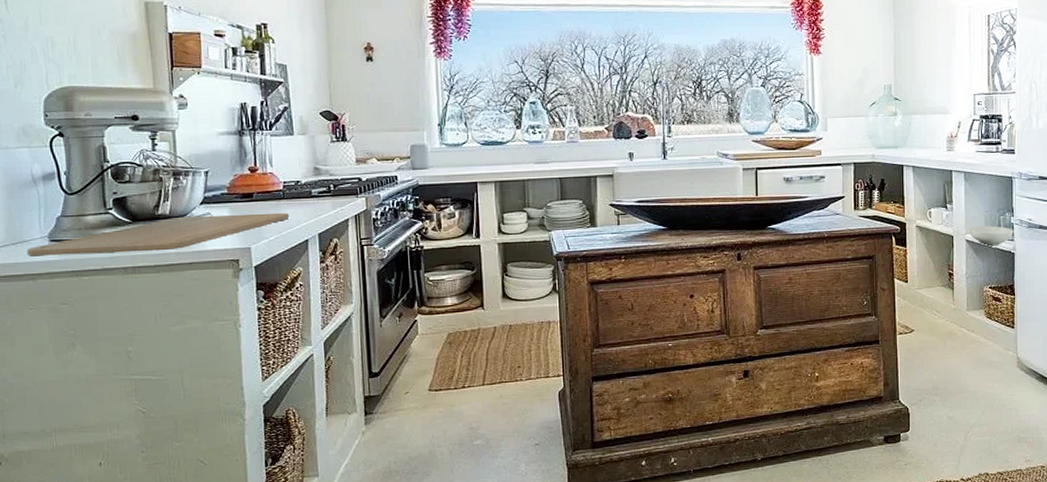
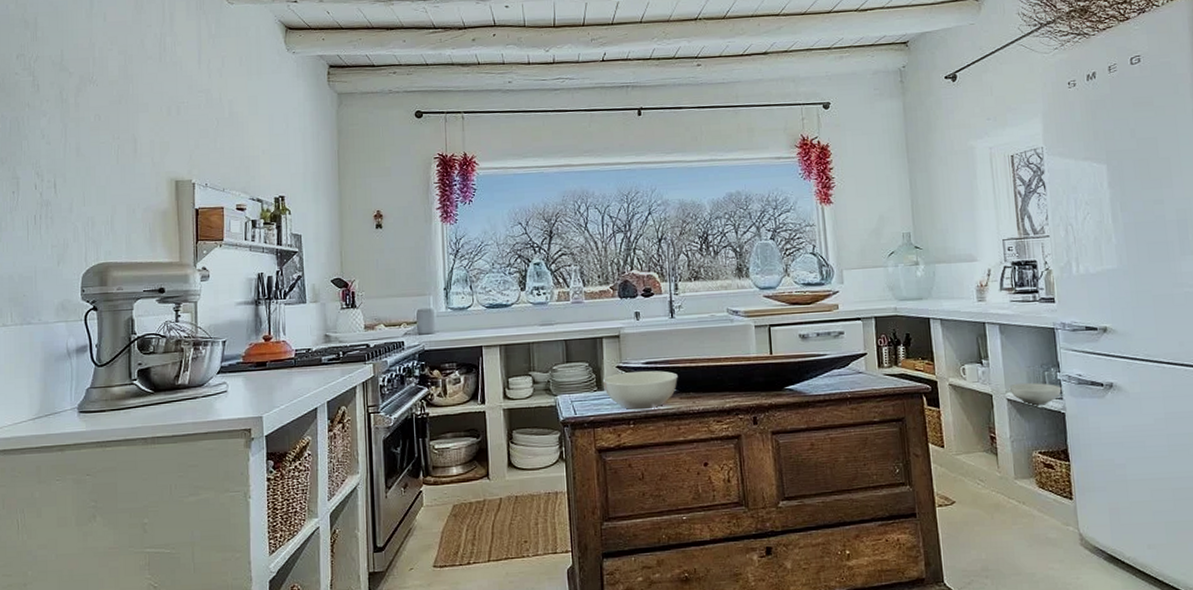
chopping board: present [27,212,290,256] -> none [58,380,300,428]
bowl: none [595,208,668,246] -> present [602,370,678,411]

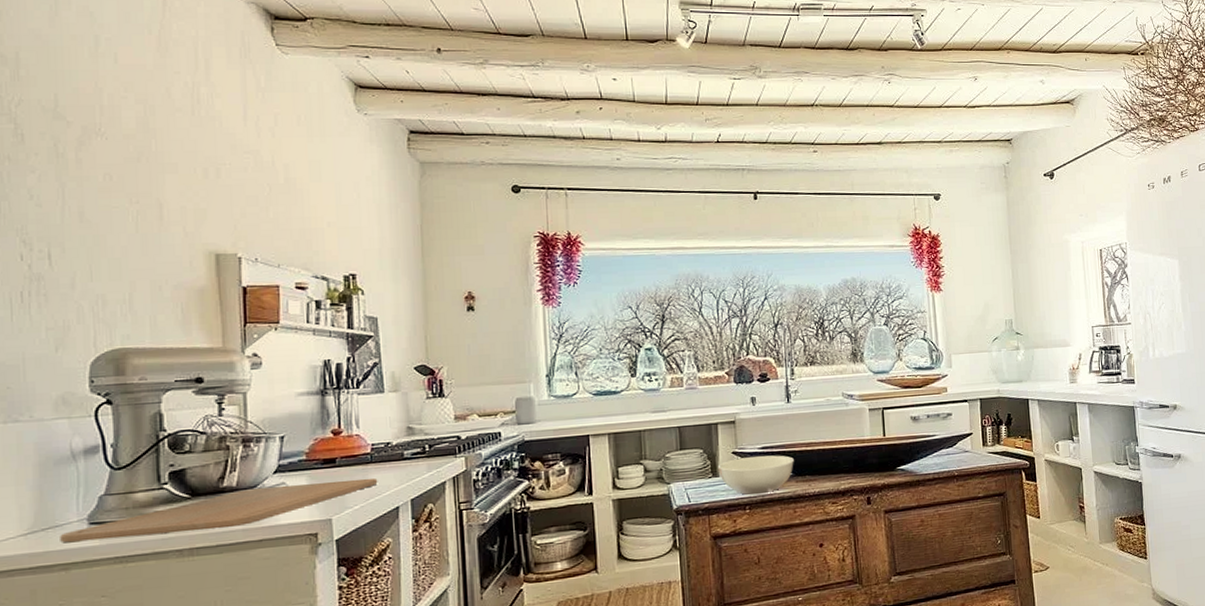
chopping board: none [58,380,300,428] -> present [60,477,378,543]
bowl: present [1009,382,1062,405] -> none [1096,456,1139,476]

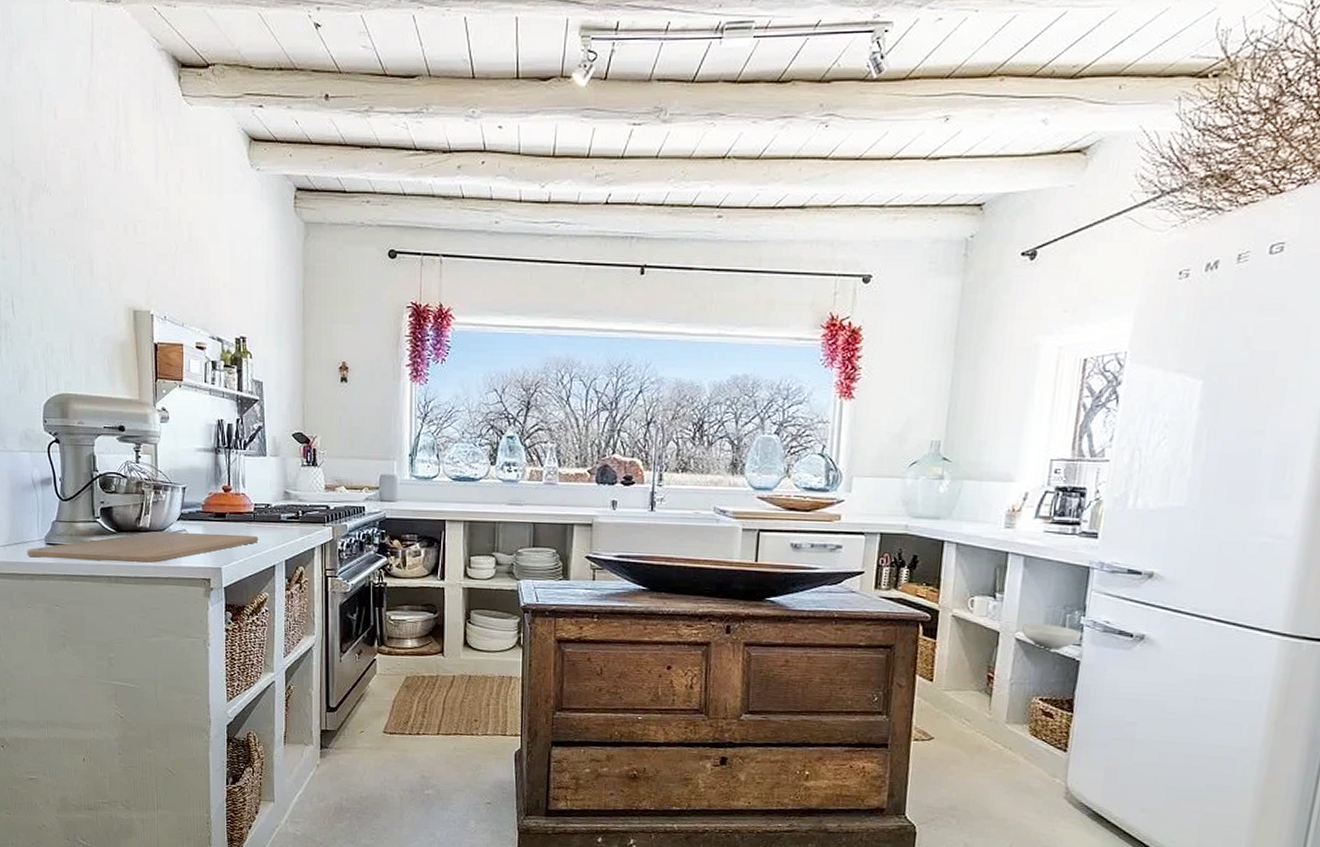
bowl: present [717,455,794,496] -> none [569,563,651,605]
bowl: none [1096,456,1139,476] -> present [1021,622,1083,649]

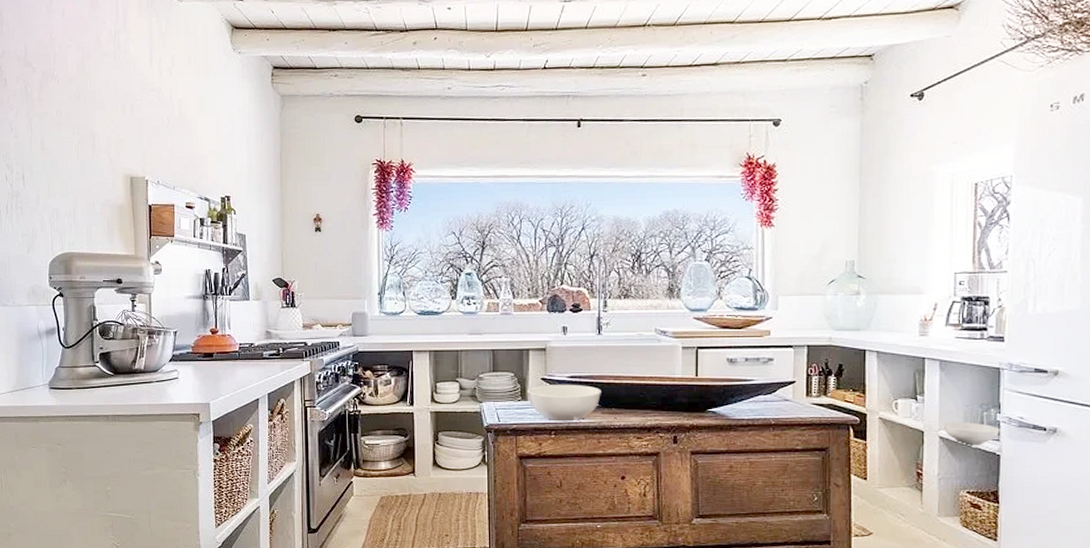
chopping board: present [27,531,259,563] -> none [32,372,244,401]
bowl: none [569,563,651,605] -> present [527,384,601,422]

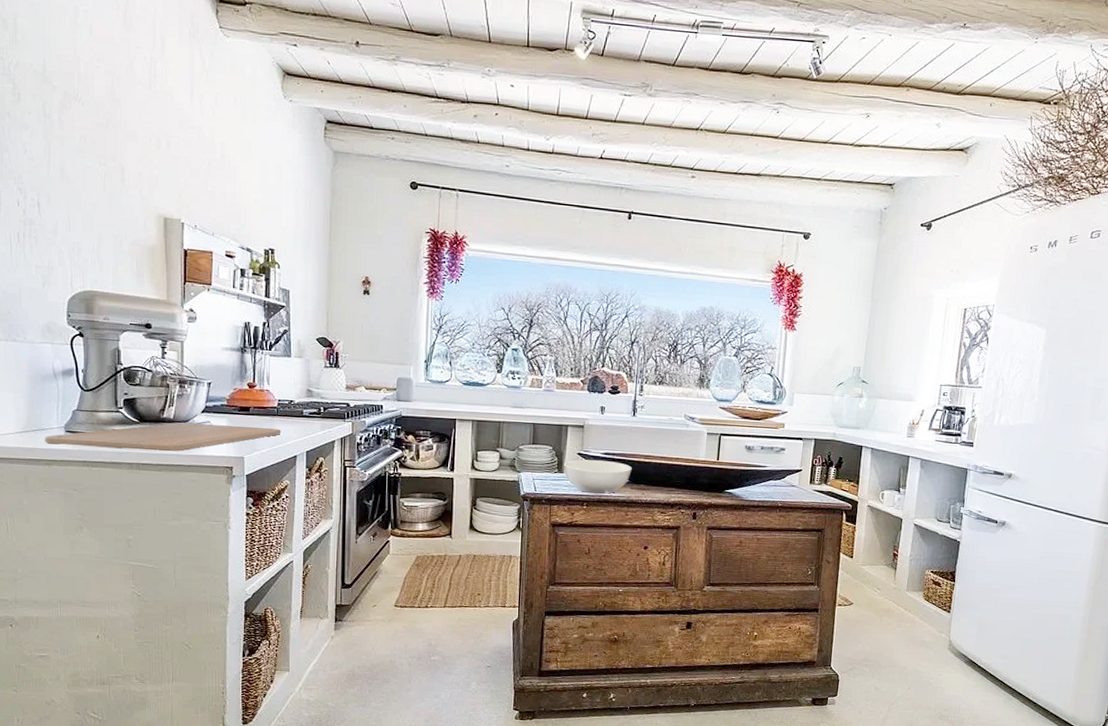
chopping board: none [32,372,244,401] -> present [45,422,282,451]
bowl: present [943,421,1000,445] -> none [918,511,962,532]

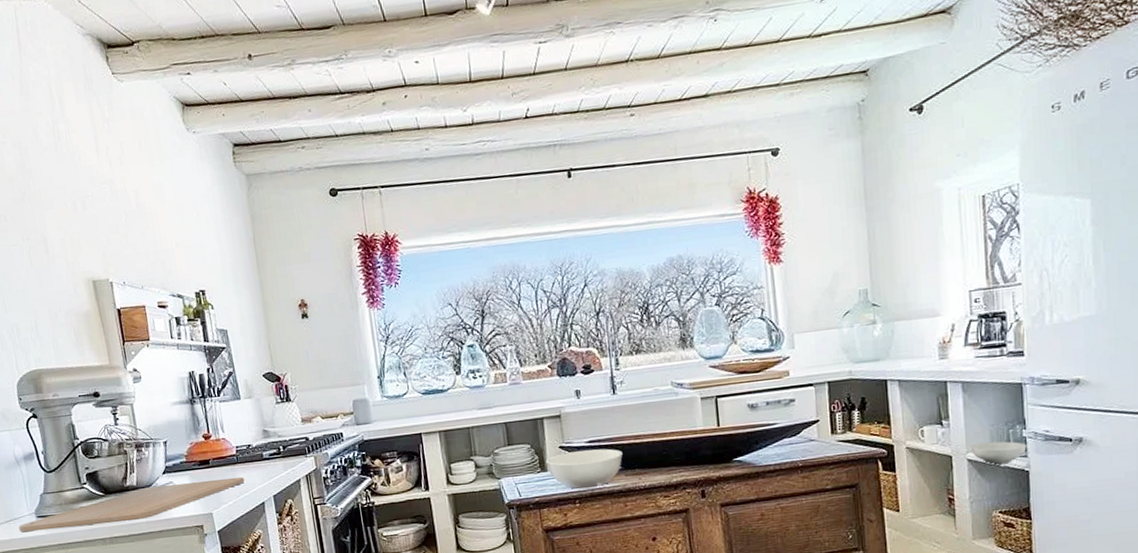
bowl: none [918,511,962,532] -> present [970,441,1027,464]

